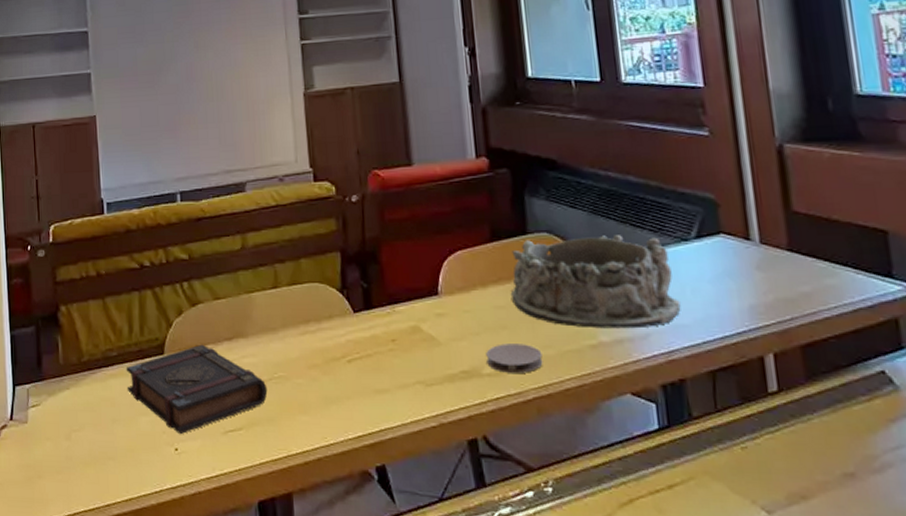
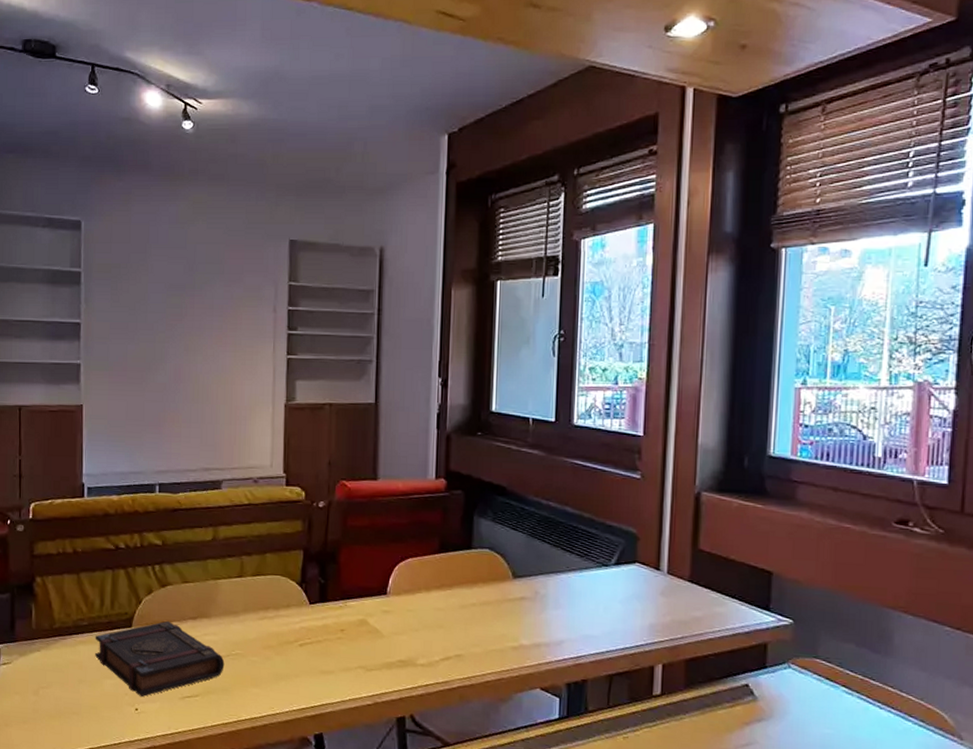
coaster: present [486,344,543,373] -> none [422,640,470,666]
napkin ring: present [510,235,681,329] -> none [450,554,593,636]

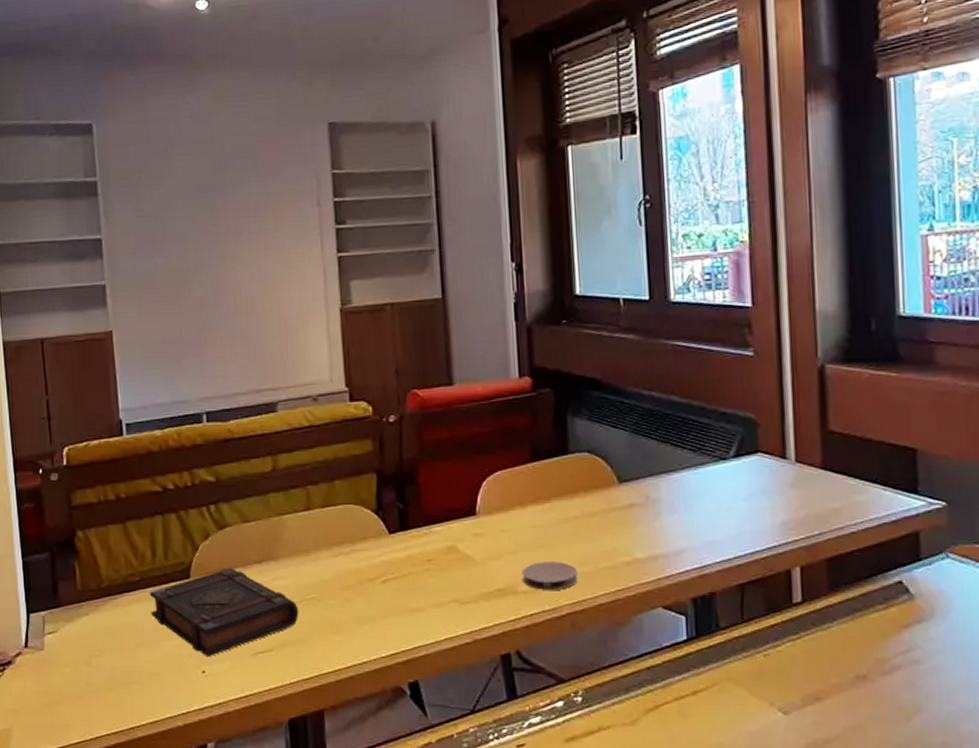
coaster: none [422,640,470,666] -> present [522,562,578,590]

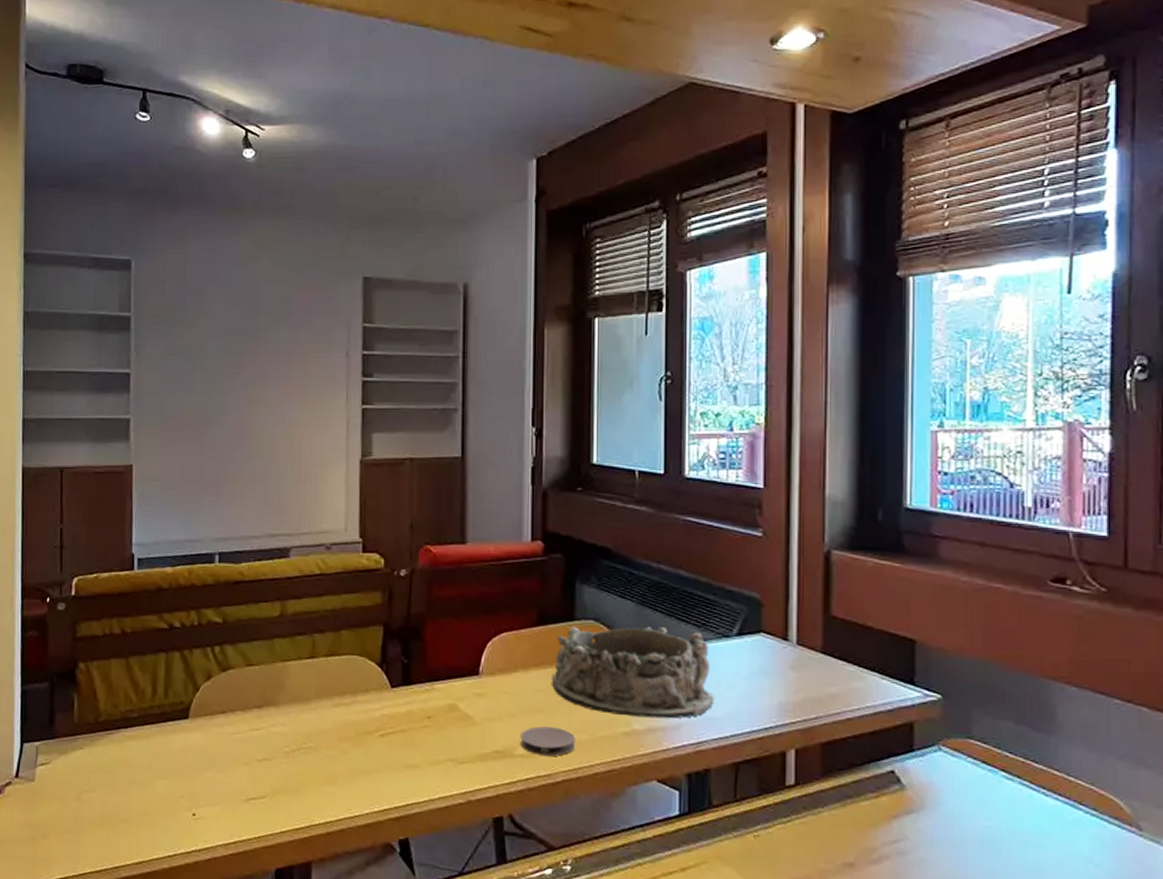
book: present [149,567,299,658] -> none [146,710,295,800]
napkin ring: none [549,454,715,546] -> present [551,626,714,719]

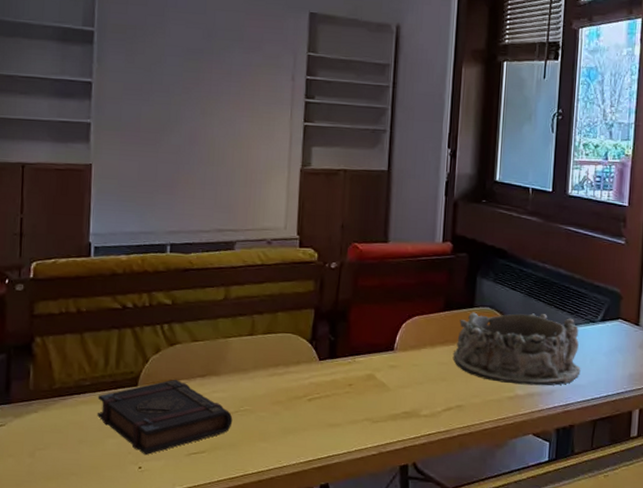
book: none [146,710,295,800] -> present [97,379,233,456]
coaster: present [520,726,576,756] -> none [425,392,470,416]

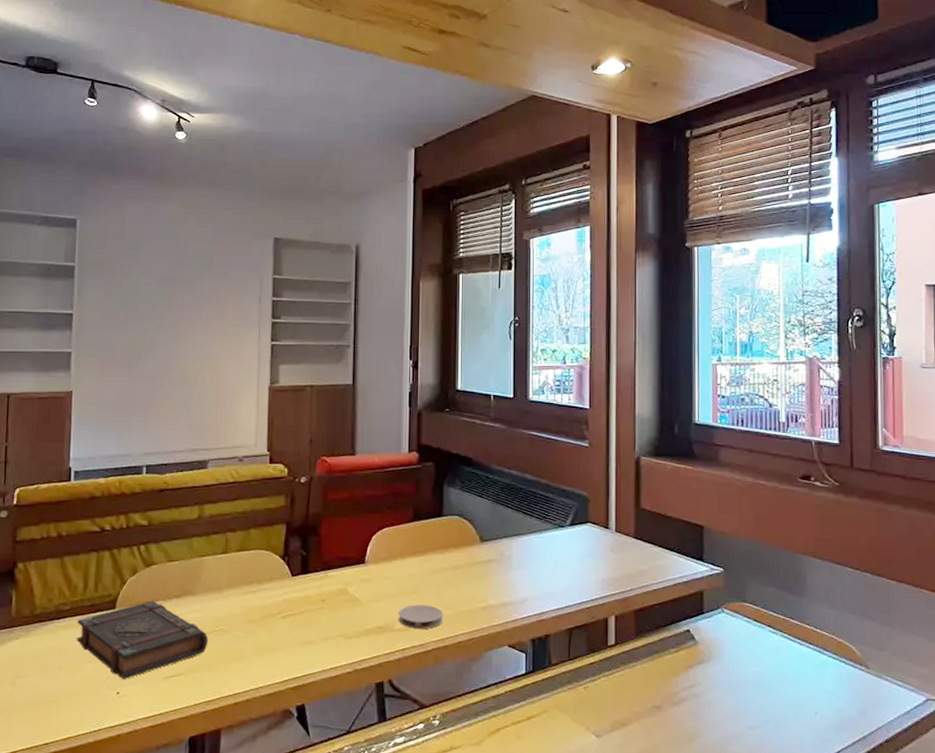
coaster: none [425,392,470,416] -> present [398,605,443,629]
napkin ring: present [452,312,581,386] -> none [423,520,553,595]

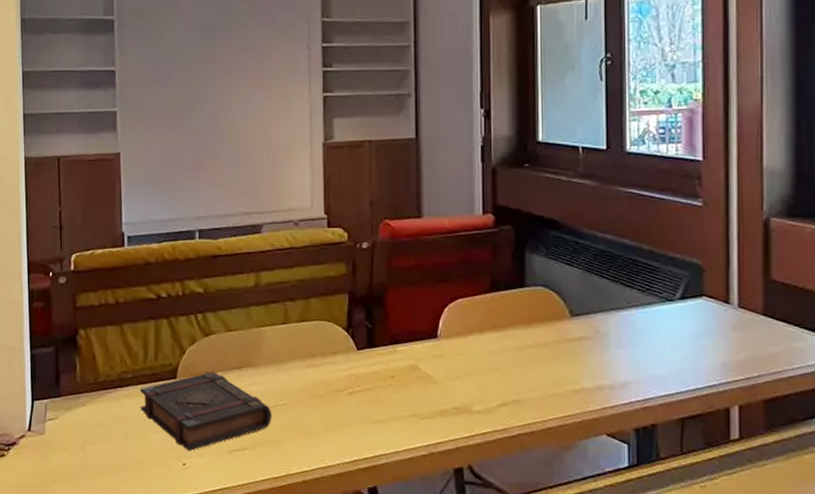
coaster: present [398,605,443,629] -> none [477,385,529,412]

